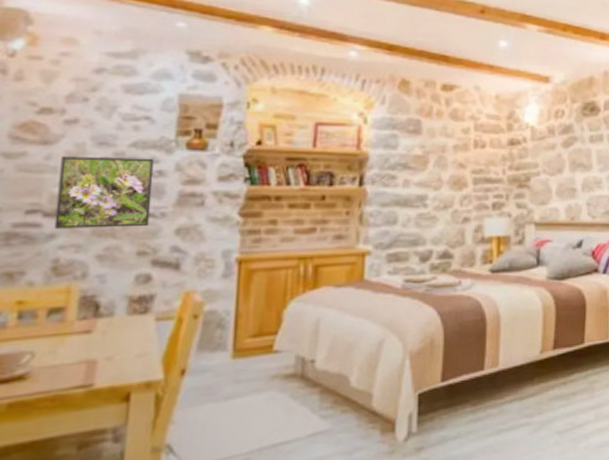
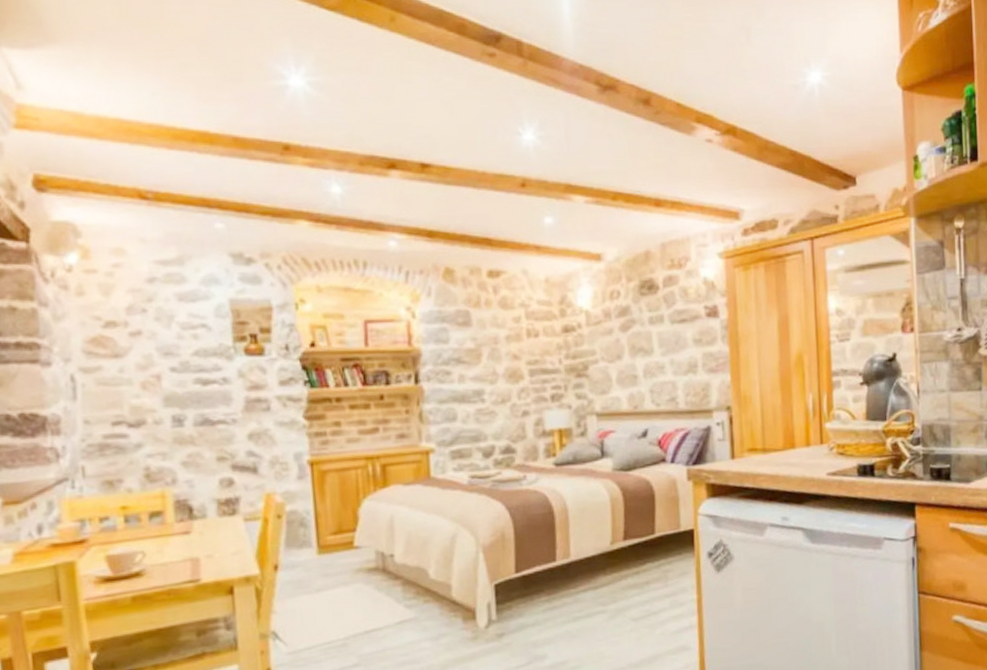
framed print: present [54,156,155,229] -> none [133,366,223,439]

